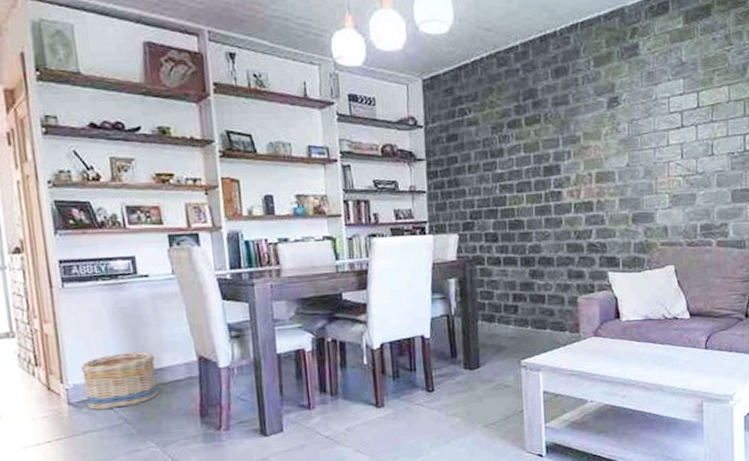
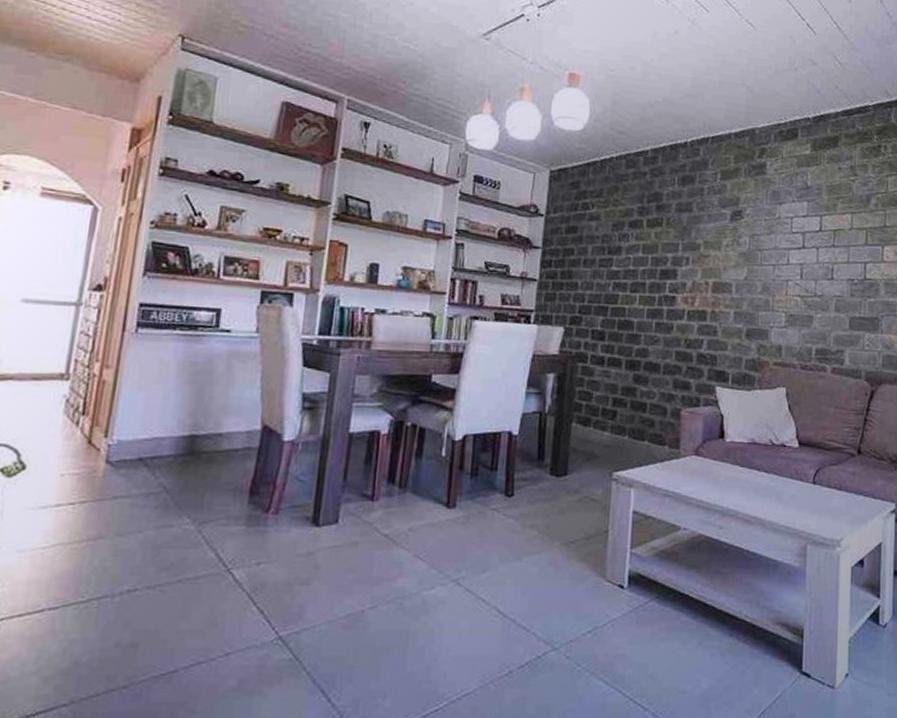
basket: present [81,351,158,410] -> none [126,411,216,474]

